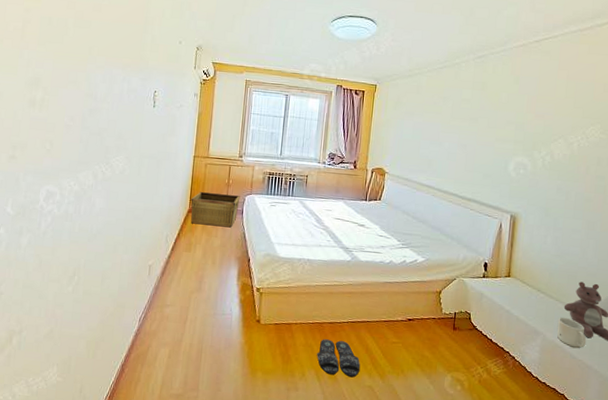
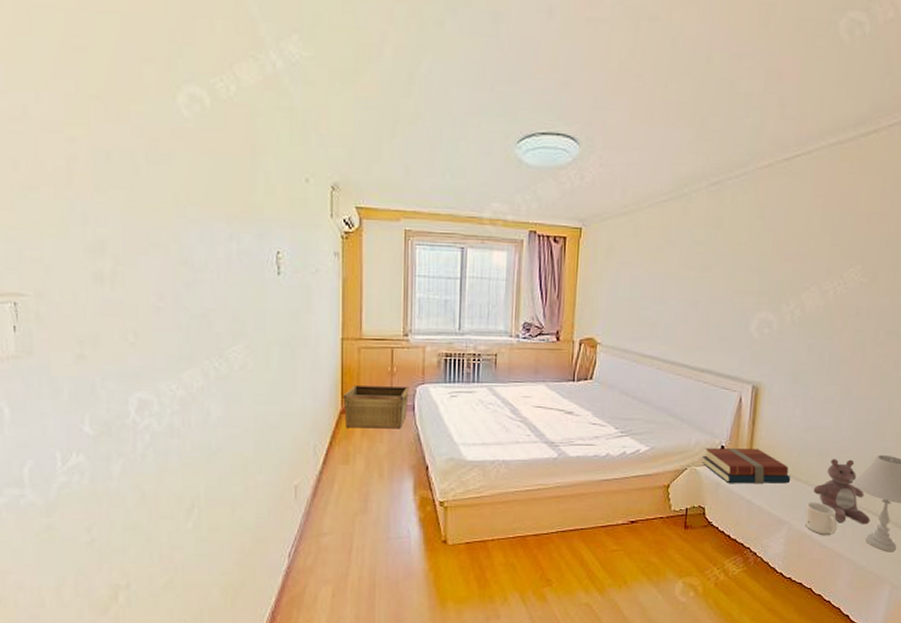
slippers: present [317,339,361,378] -> none [521,555,575,596]
books: none [467,263,545,300] -> present [701,447,791,484]

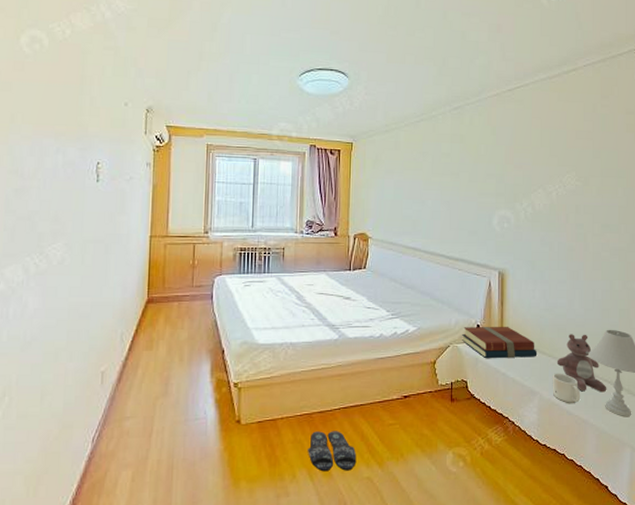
hamper: present [343,386,409,429] -> none [149,278,208,316]
slippers: none [521,555,575,596] -> present [308,431,357,472]

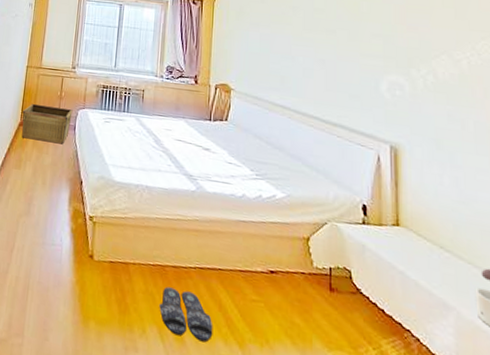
hamper: none [149,278,208,316] -> present [22,104,73,145]
books: present [461,326,538,358] -> none [342,204,451,261]

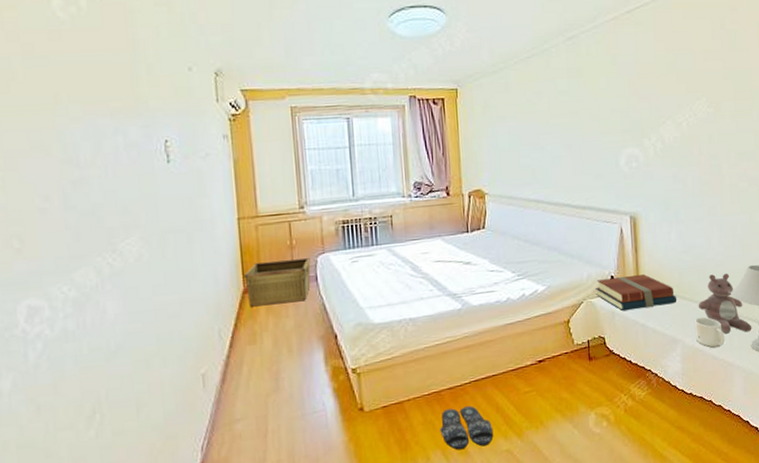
books: none [342,204,451,261] -> present [594,274,677,311]

